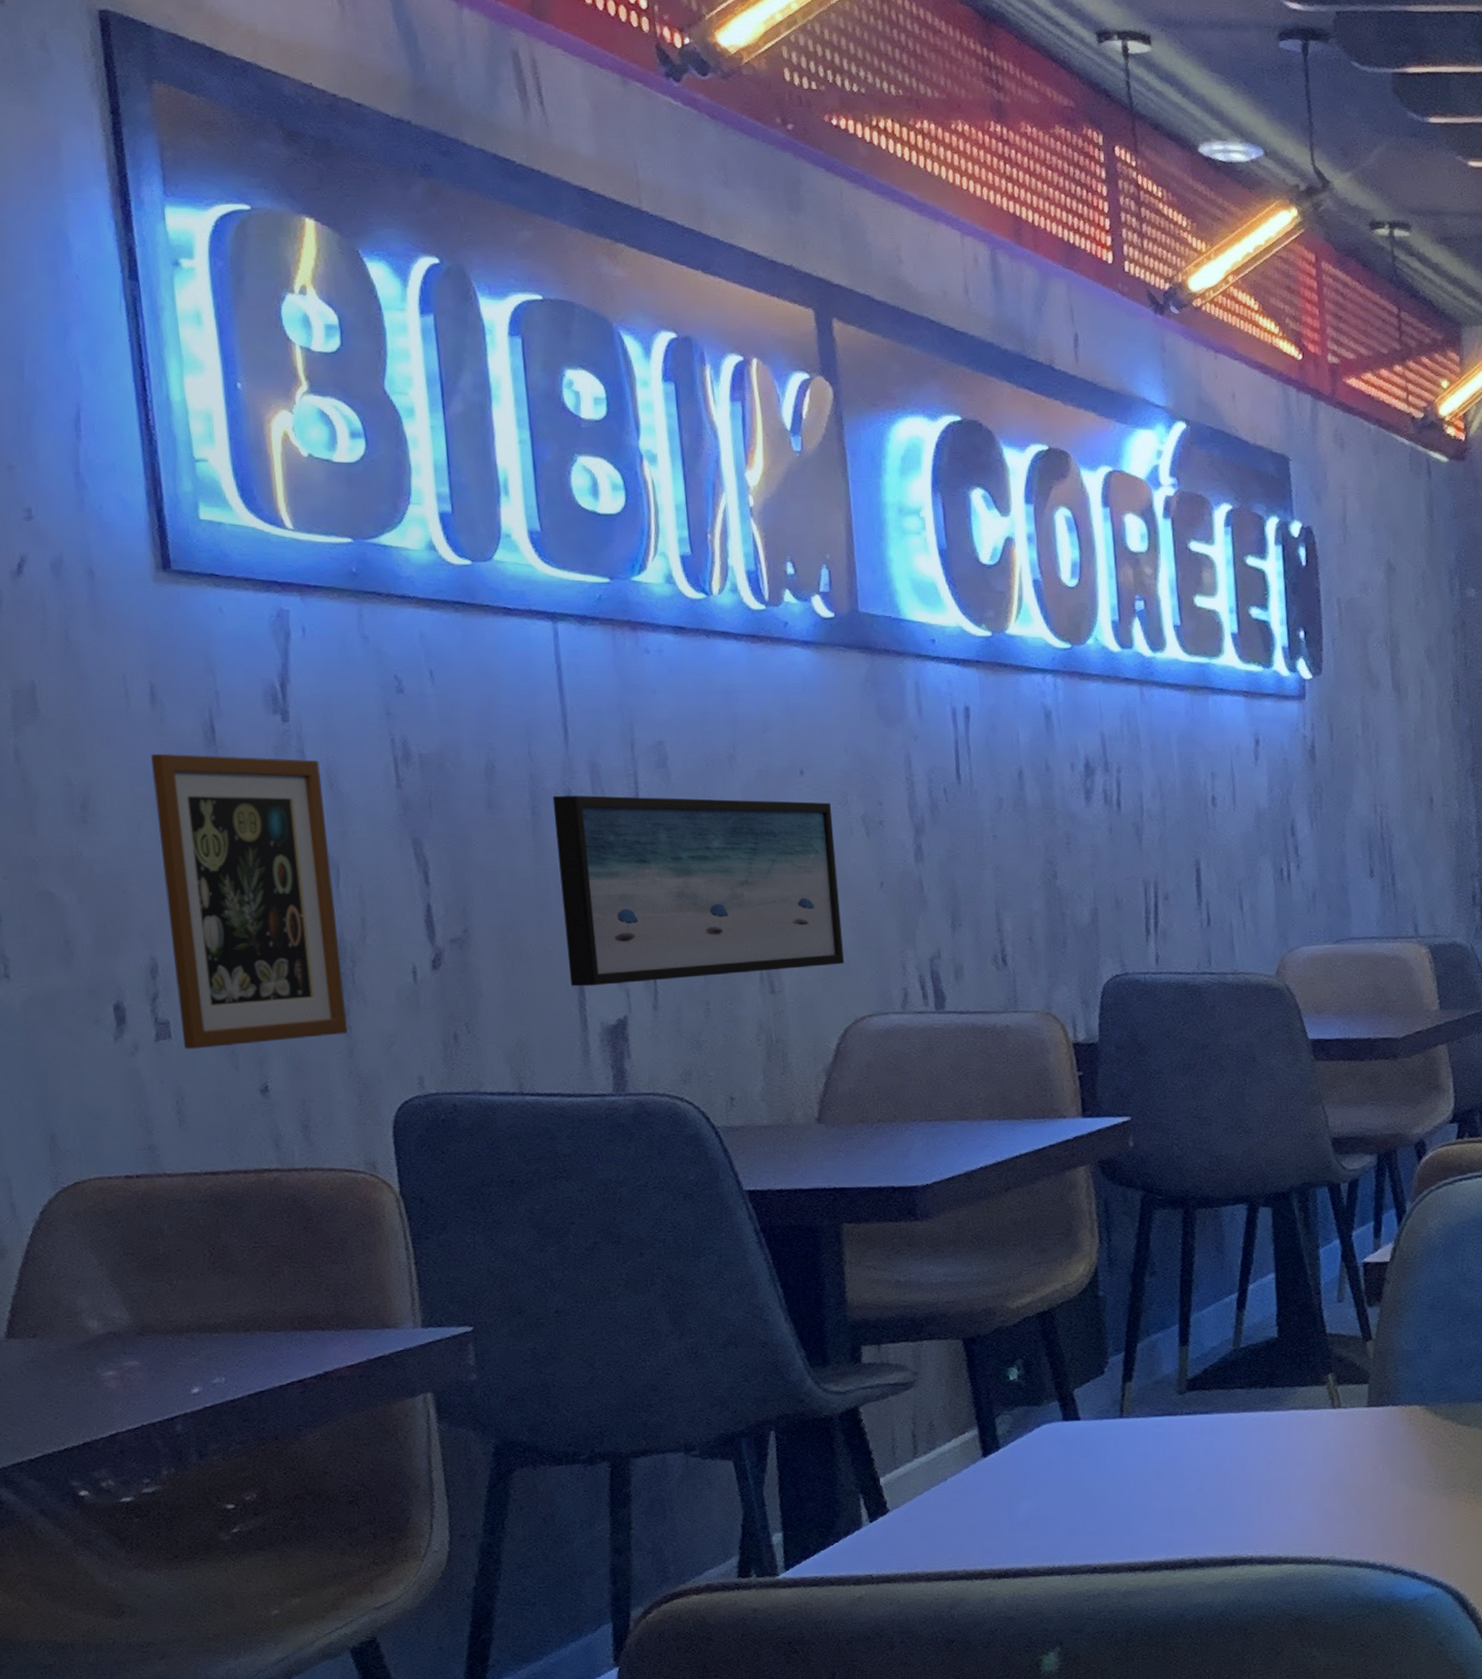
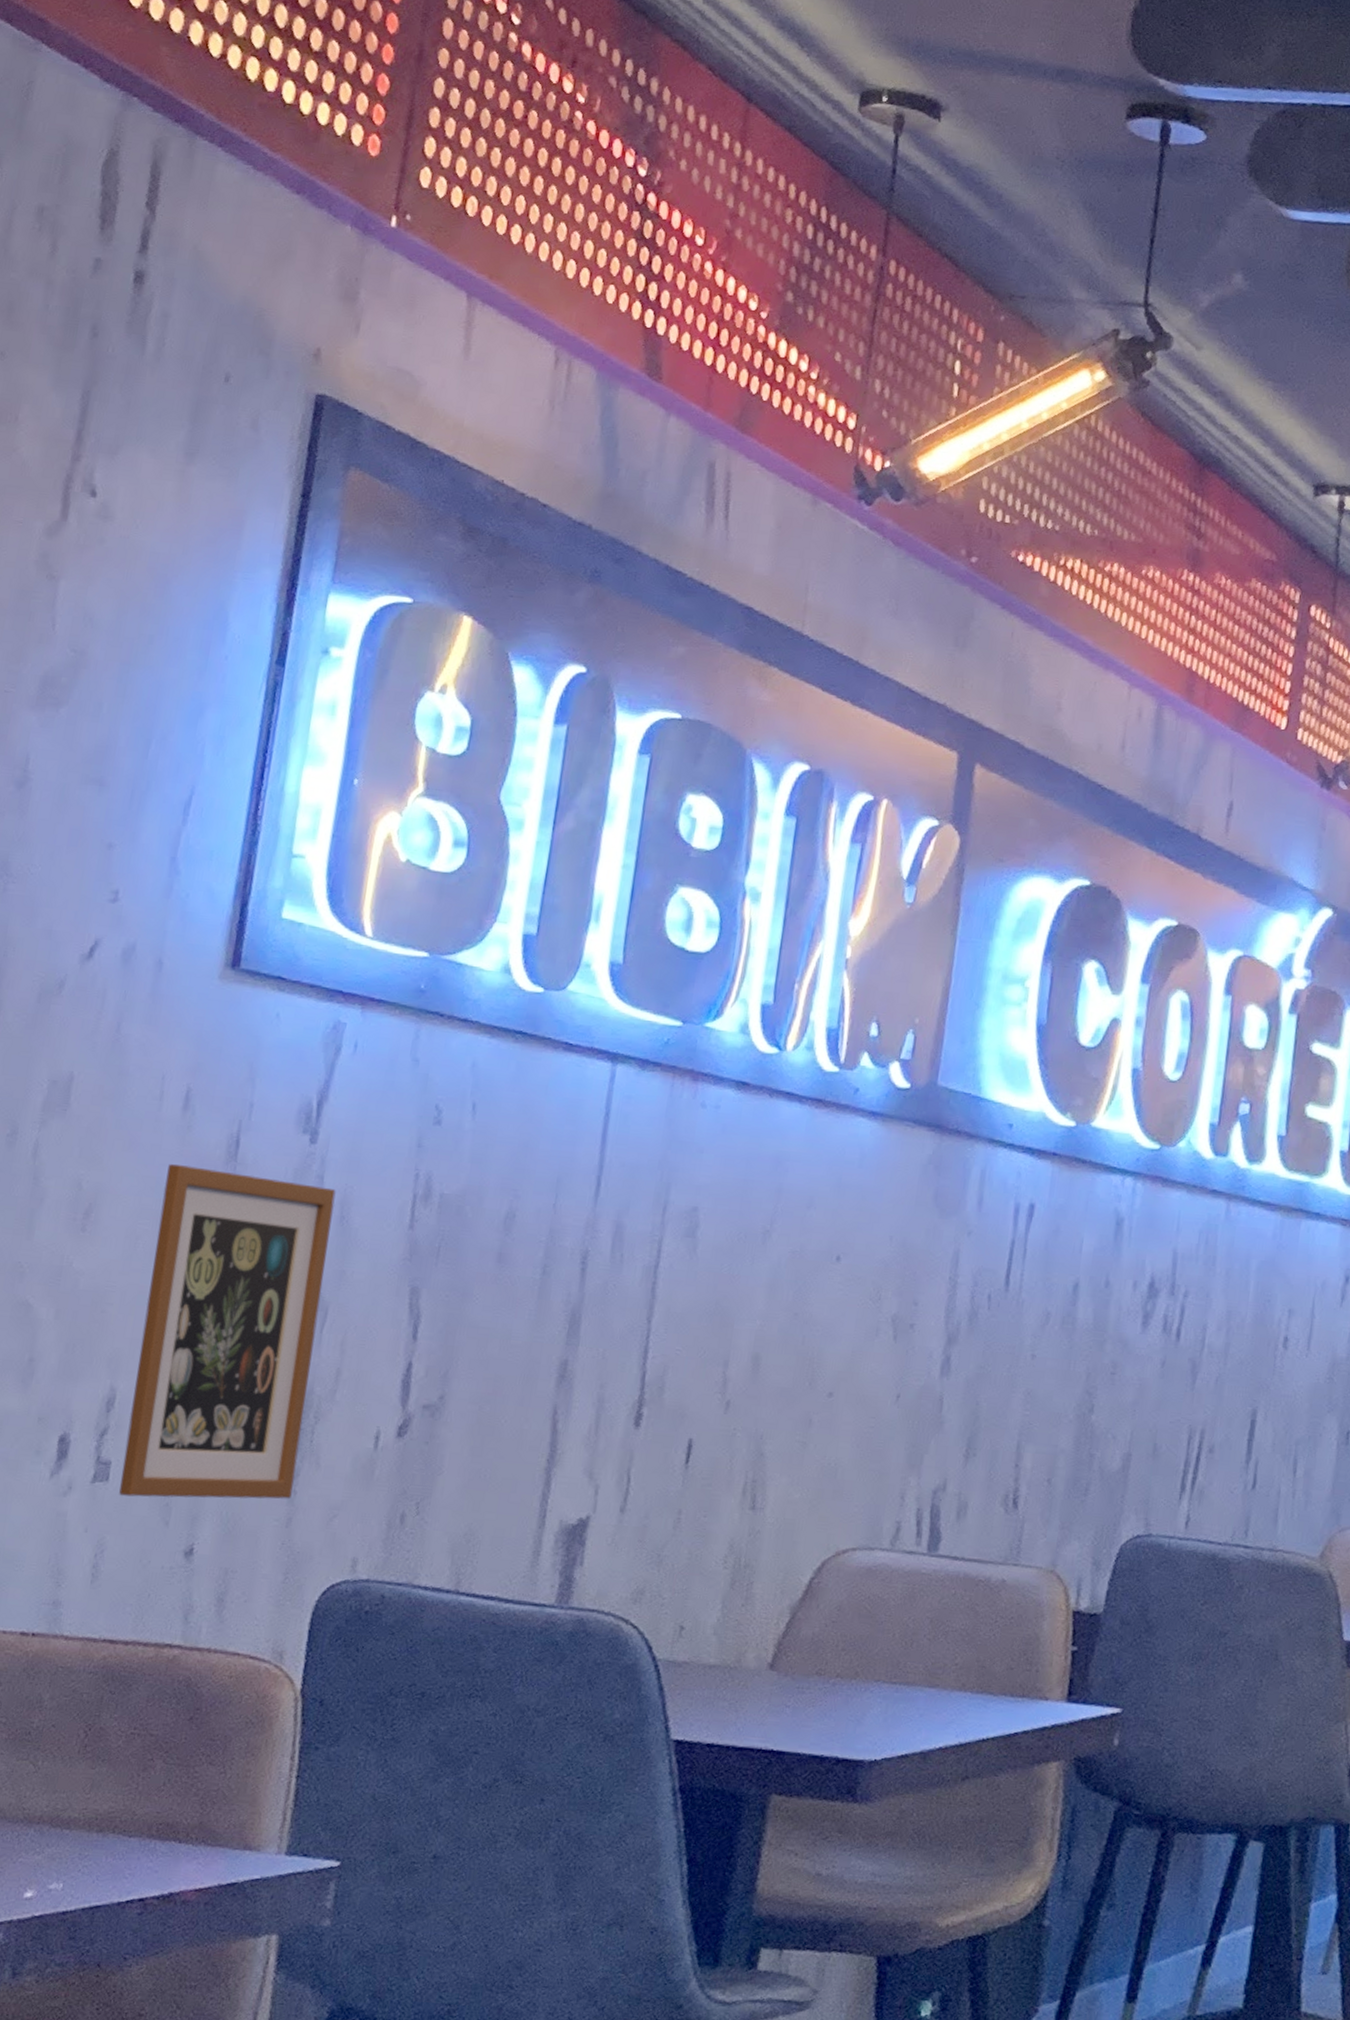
wall art: present [552,795,844,987] -> none [538,1256,863,1485]

